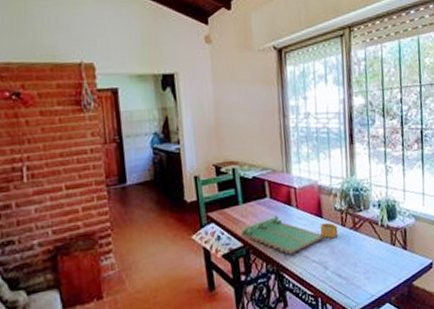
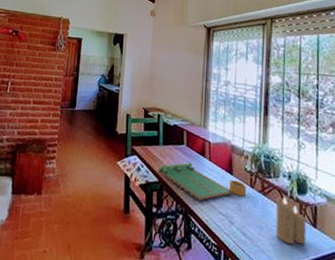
candle: none [368,226,398,273] -> present [276,196,307,245]

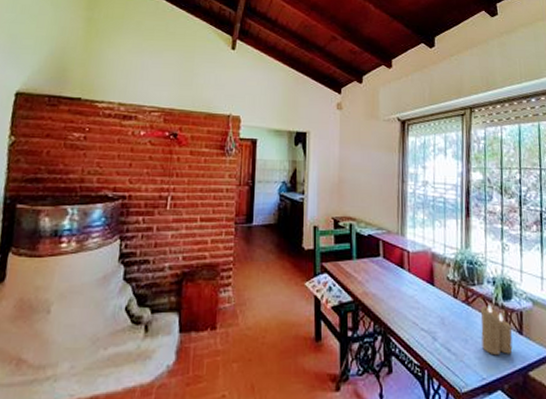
placemat: present [158,162,246,201] -> none [352,276,450,318]

